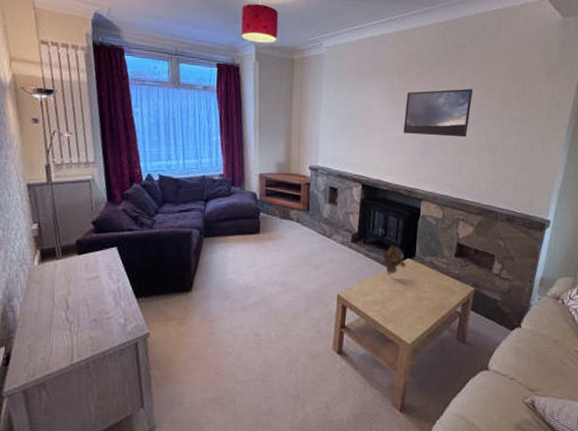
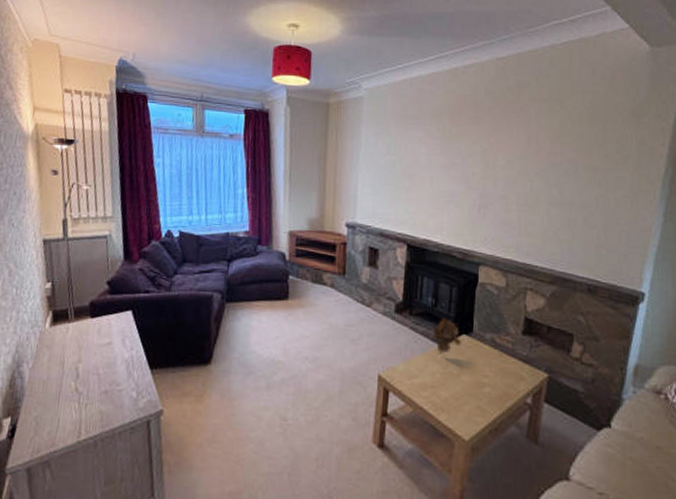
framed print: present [403,88,473,138] -> none [455,133,541,191]

